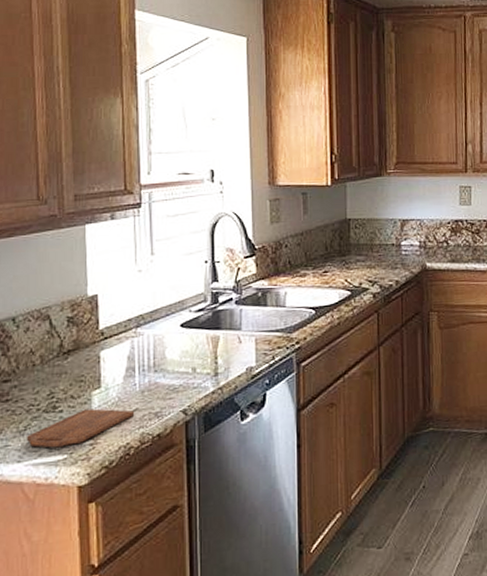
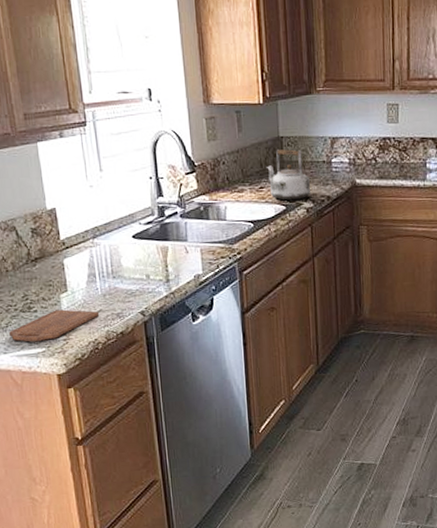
kettle: none [331,231,379,286] -> present [266,148,311,201]

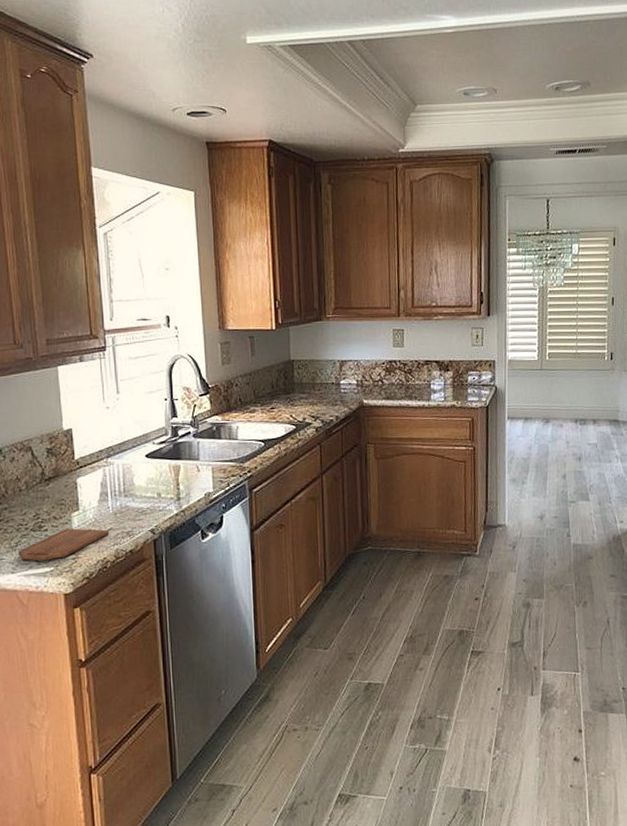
kettle: present [266,148,311,201] -> none [277,371,320,421]

